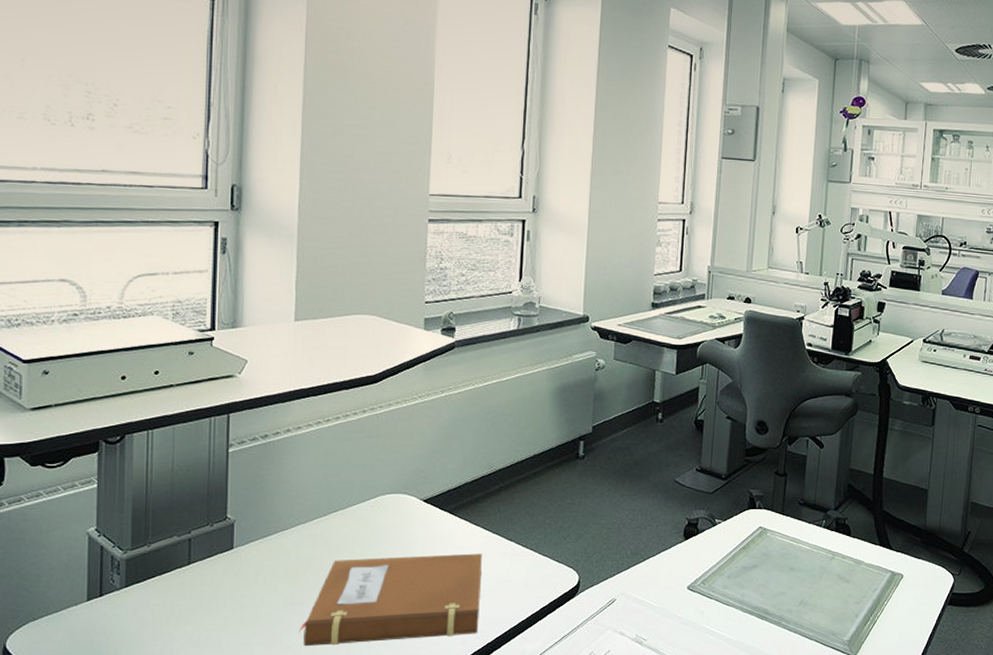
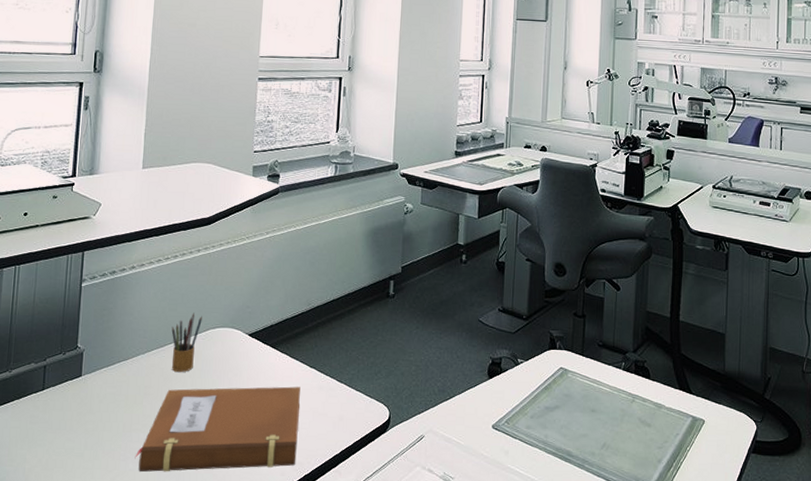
pencil box: none [335,478,370,541] -> present [171,312,202,372]

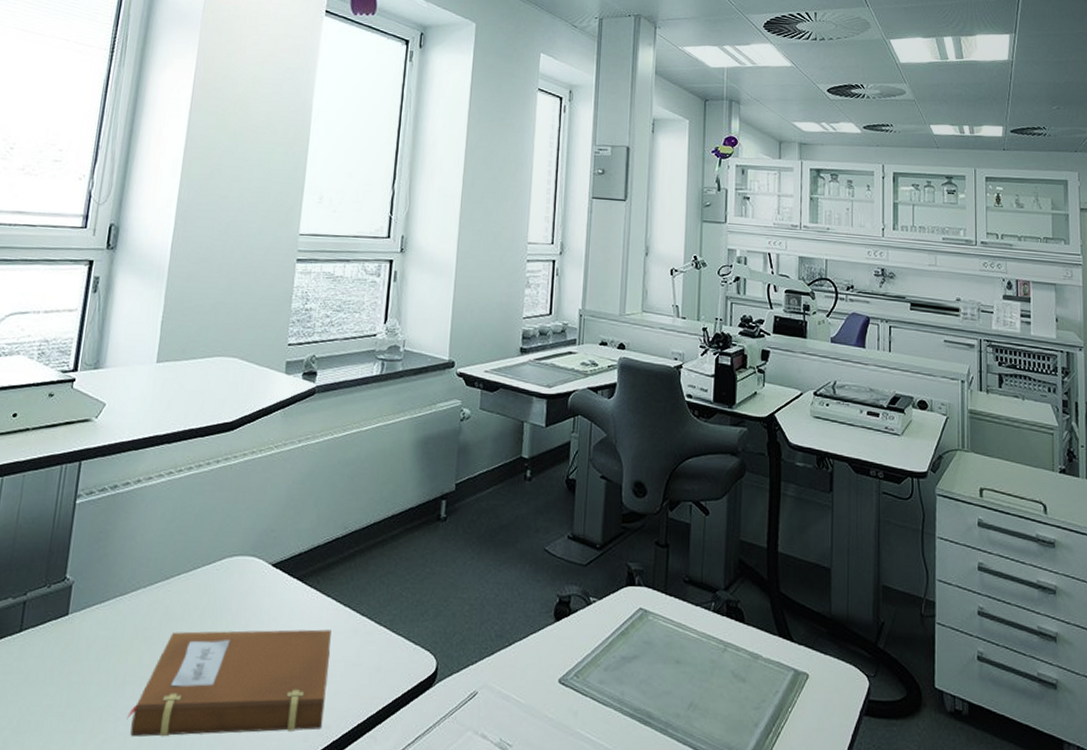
pencil box: present [171,312,202,372] -> none [178,537,218,610]

